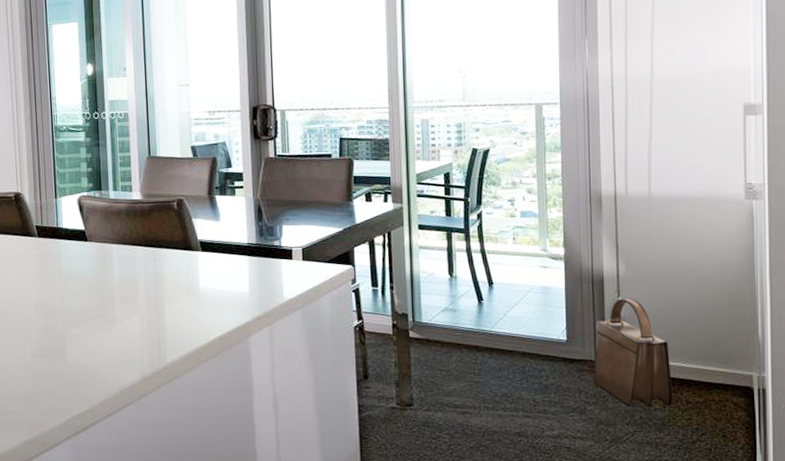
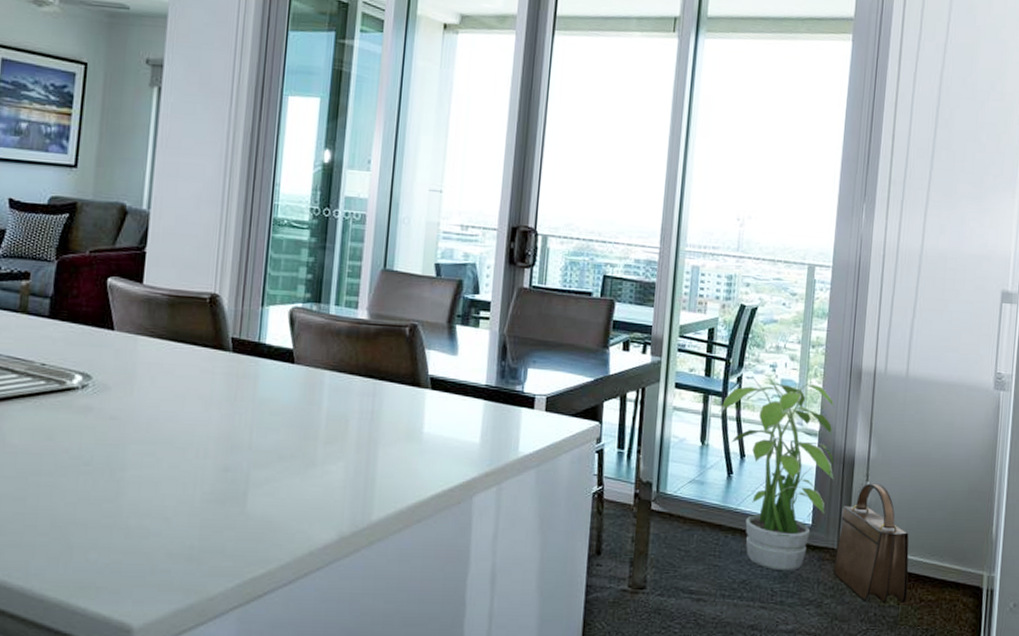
potted plant: none [463,209,585,383] -> present [719,375,835,570]

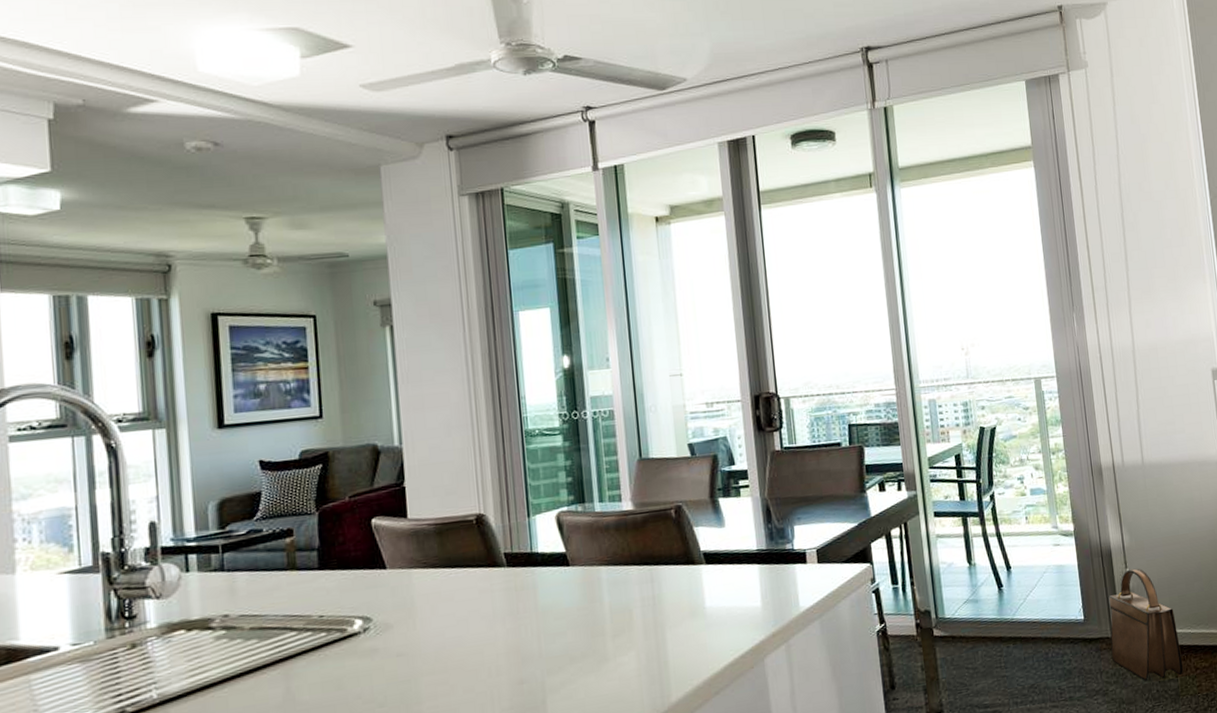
potted plant: present [719,375,835,570] -> none [979,488,1096,669]

